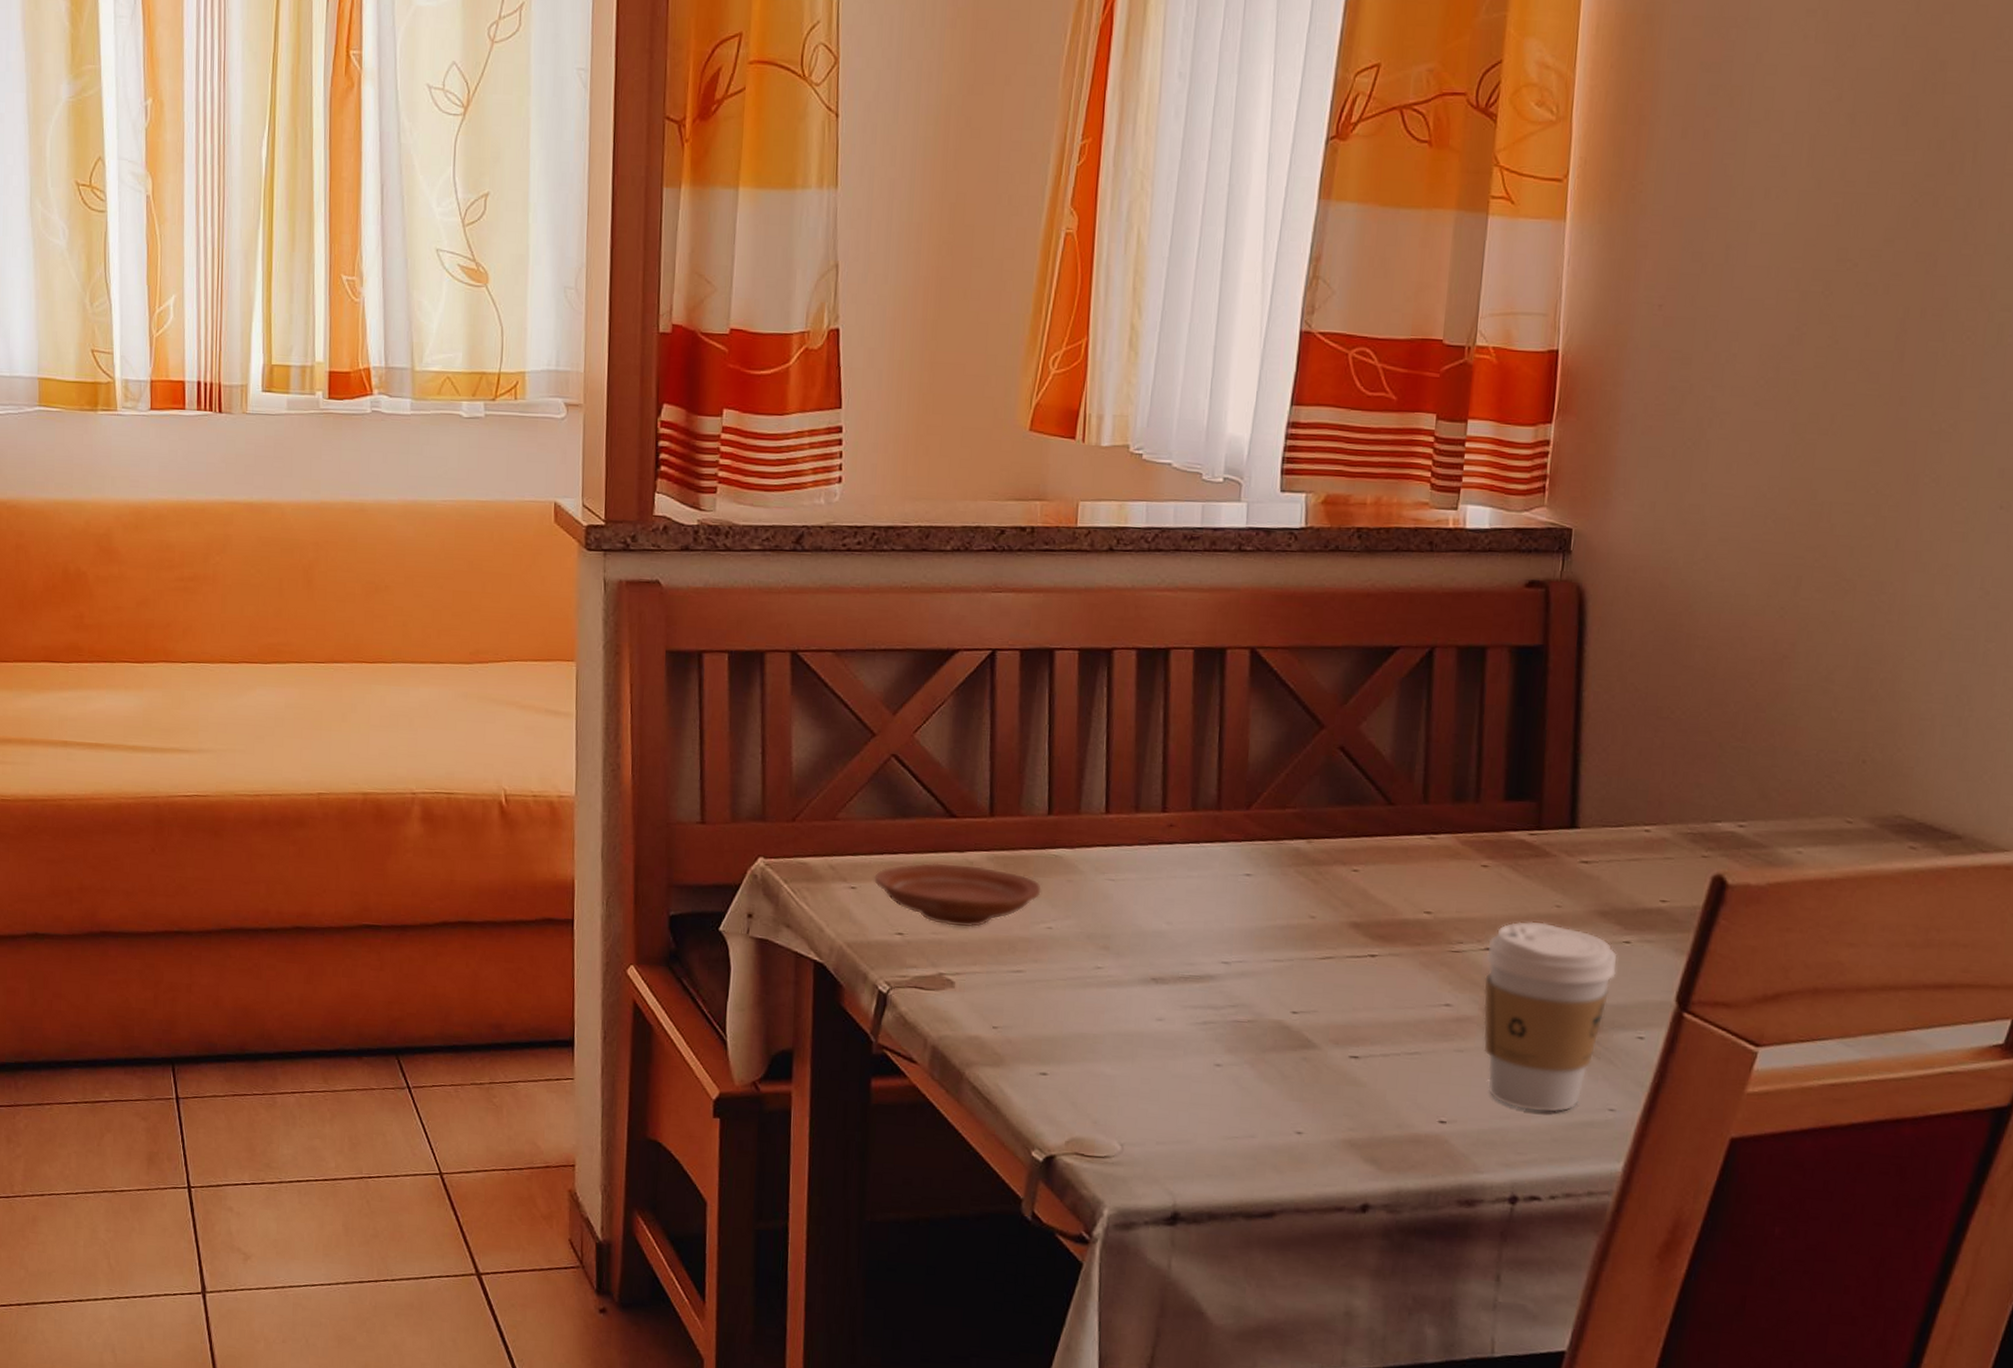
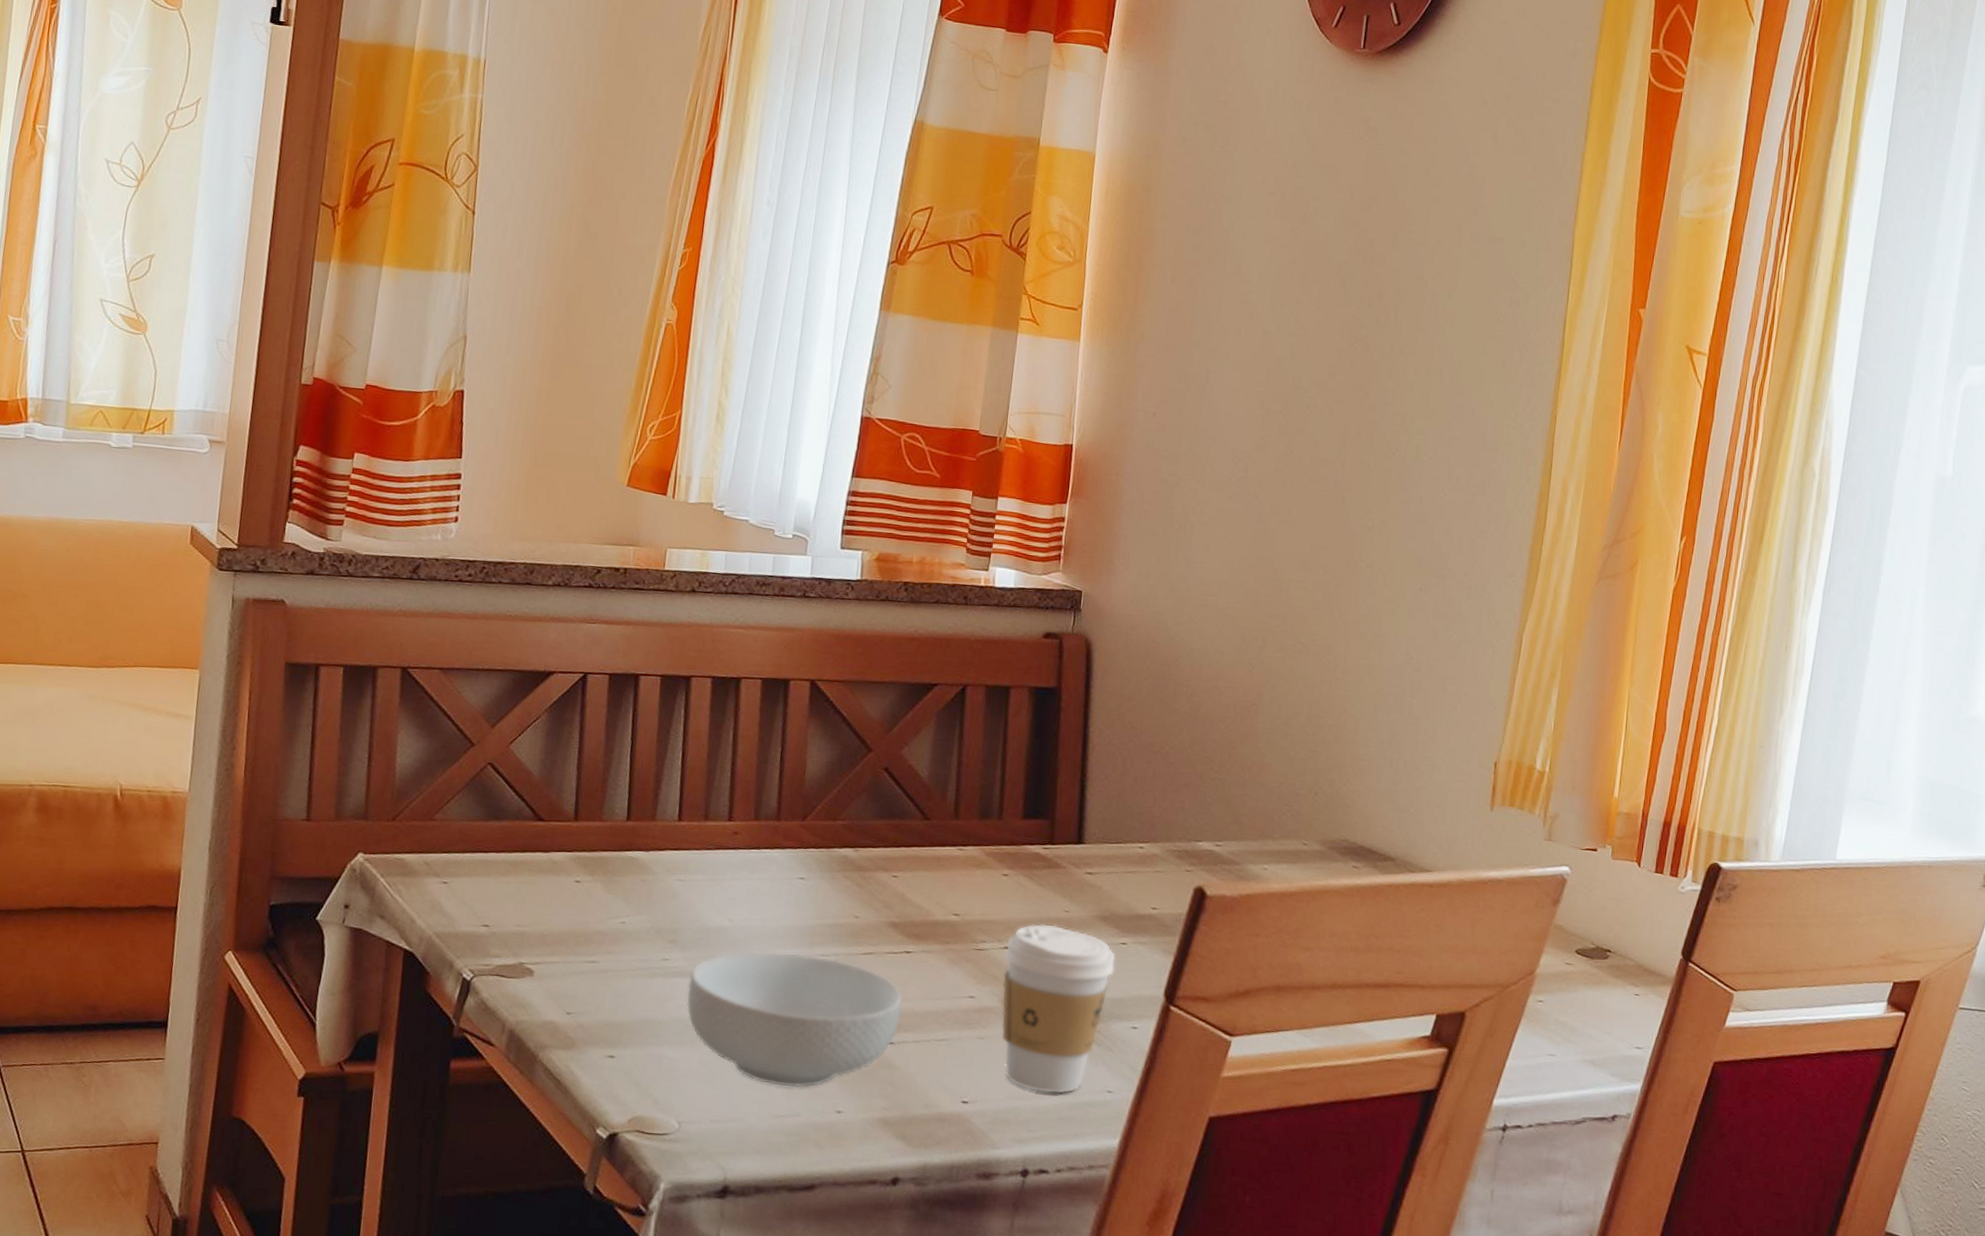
plate: present [874,863,1041,928] -> none [465,861,618,921]
cereal bowl: none [1124,957,1369,1107] -> present [686,951,904,1088]

